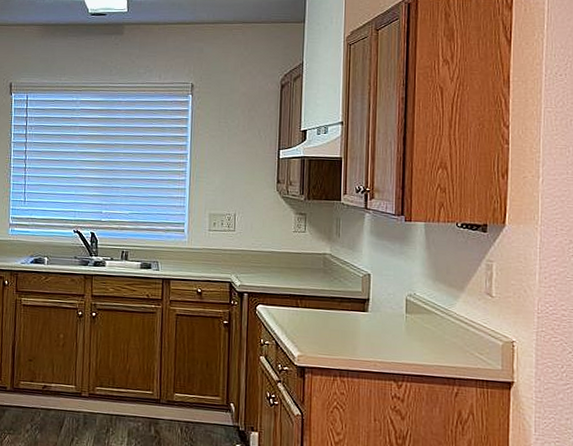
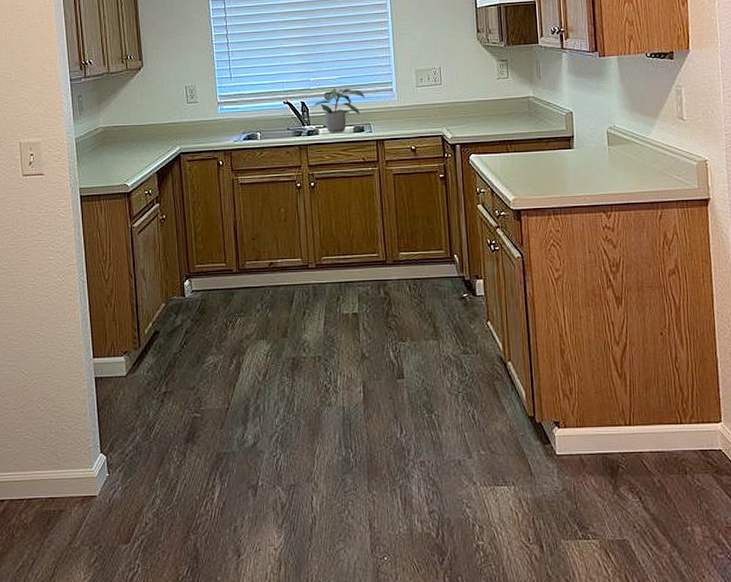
potted plant: none [101,222,156,267] -> present [312,88,365,133]

